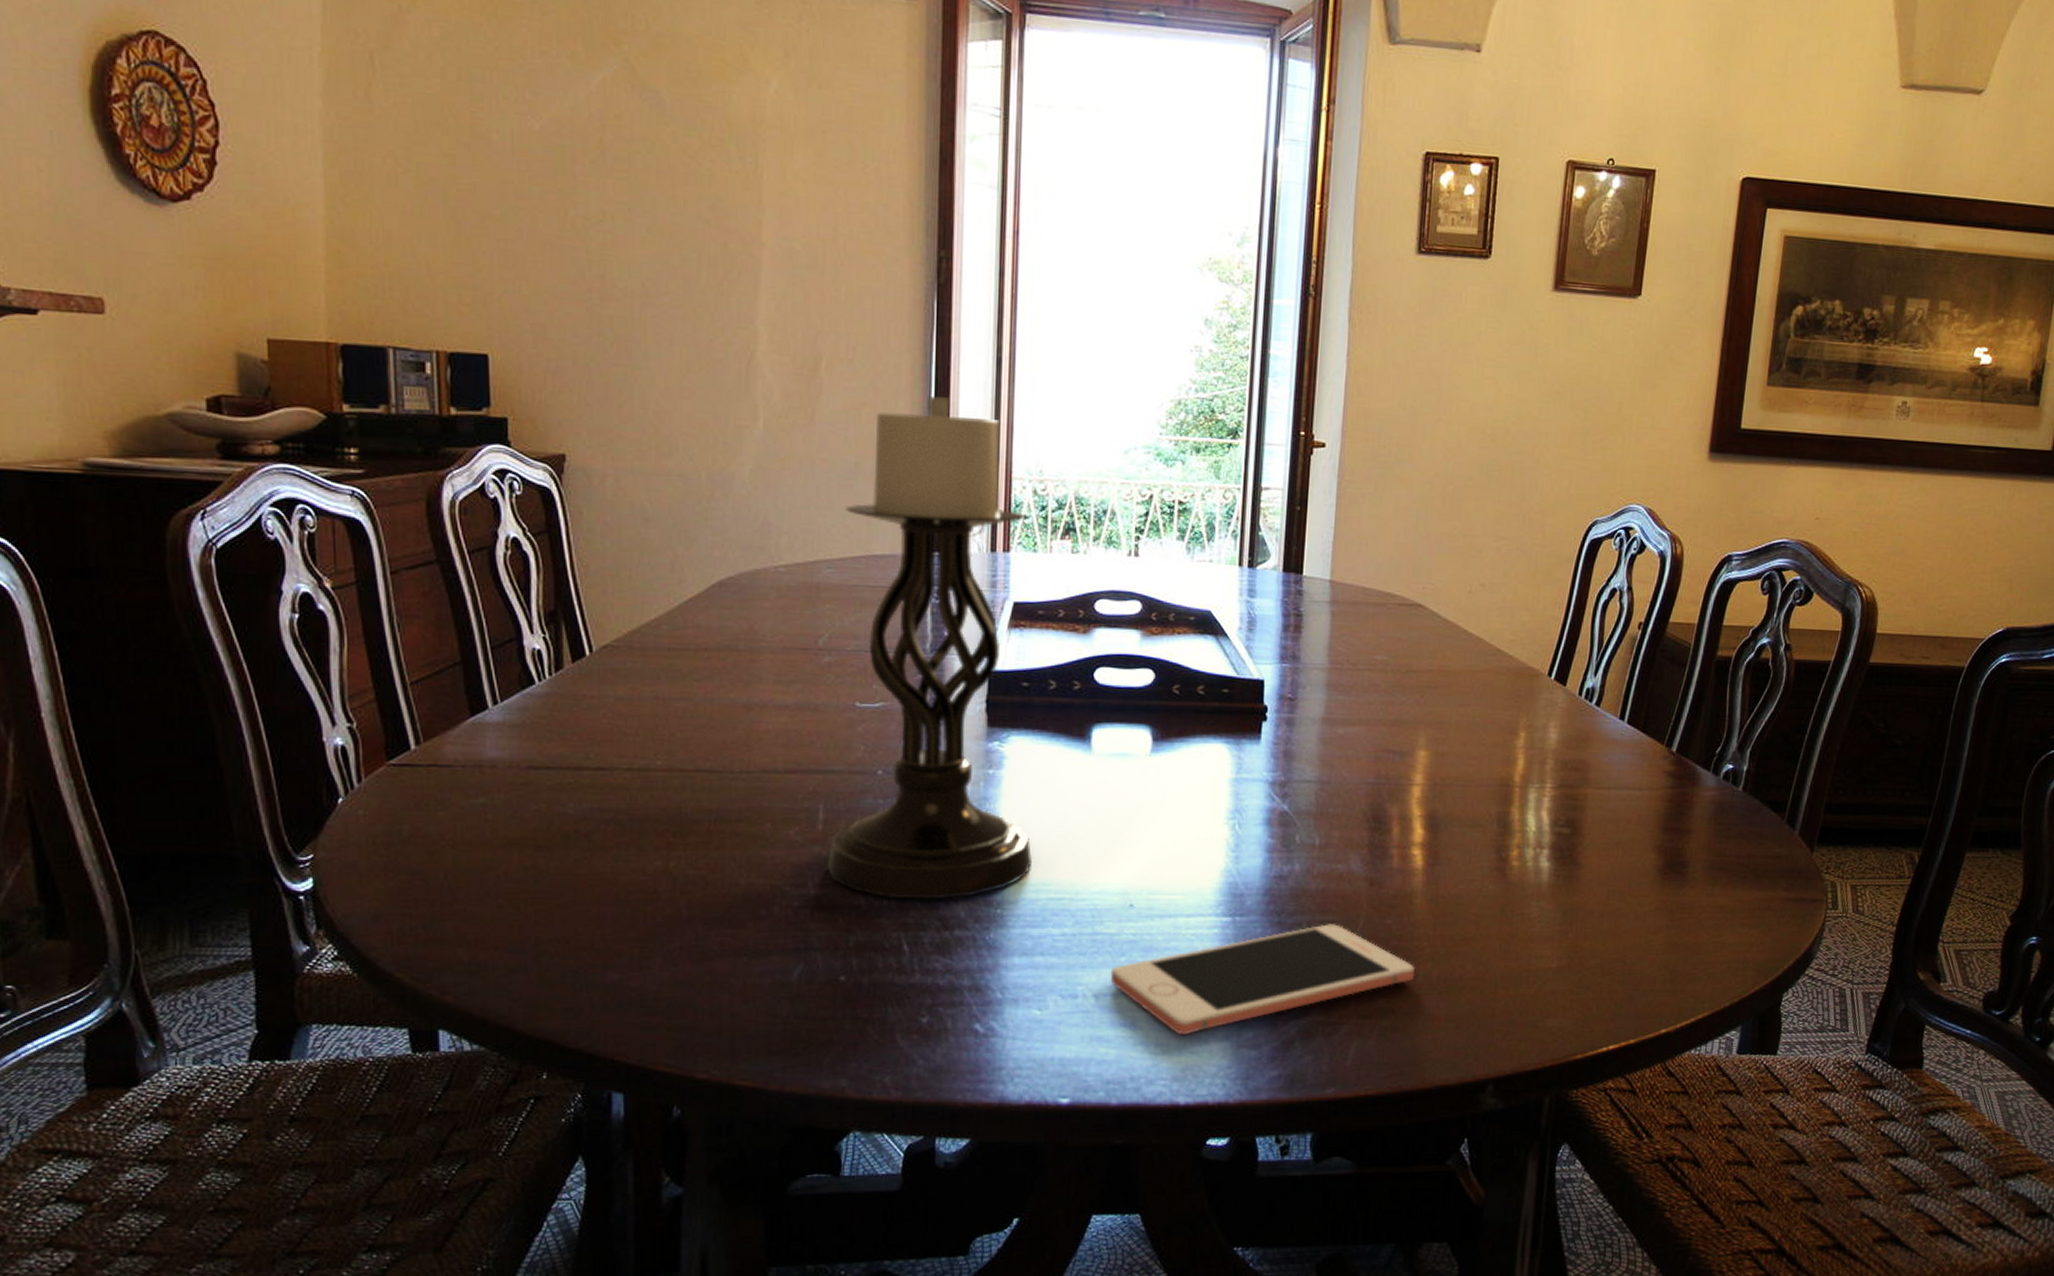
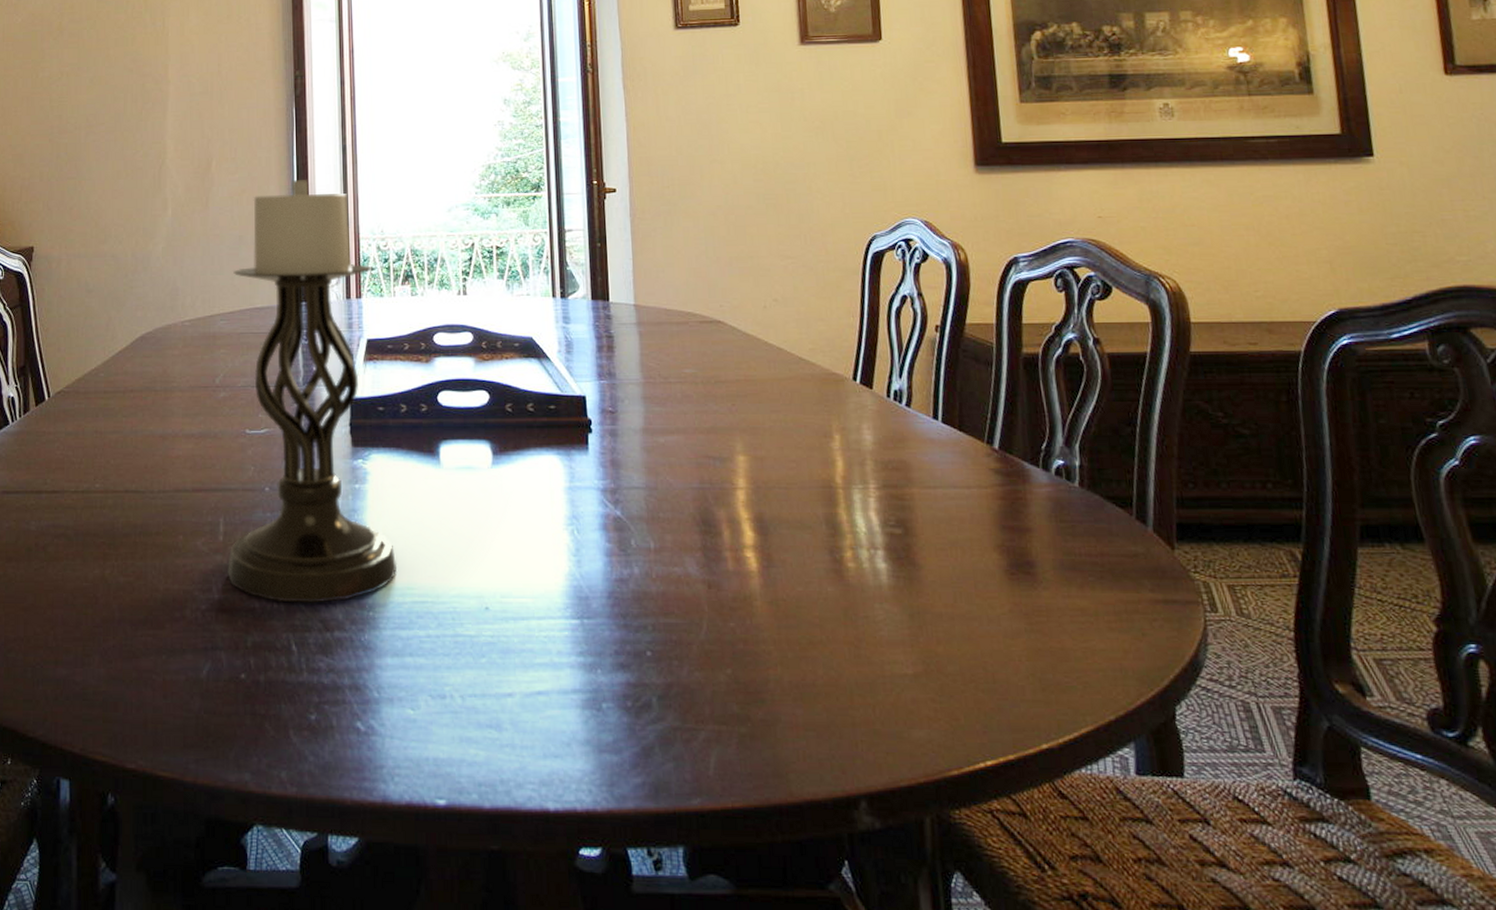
cell phone: present [1110,924,1416,1036] -> none [473,627,766,739]

